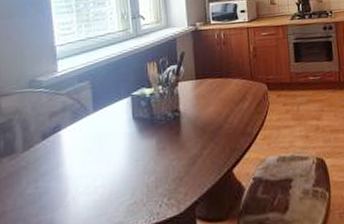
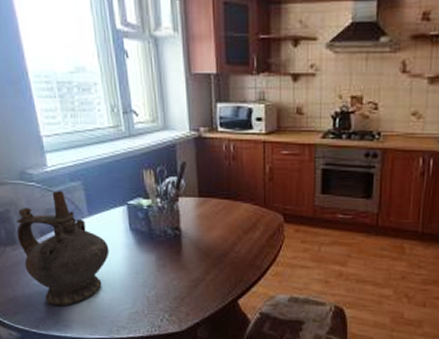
ceremonial vessel: none [17,93,111,215] -> present [16,191,110,306]

